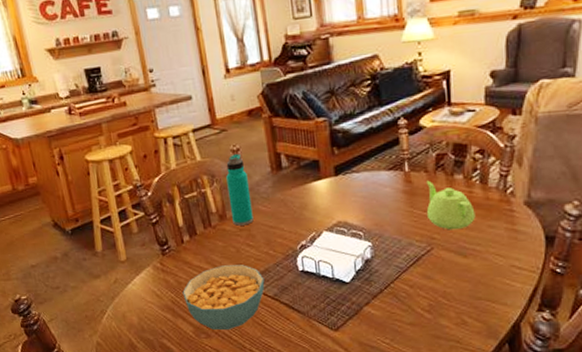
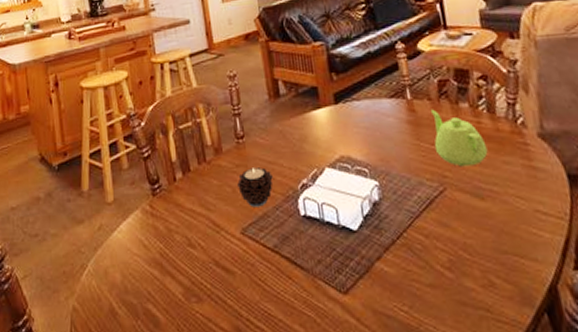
cereal bowl: present [182,265,265,330] -> none [172,208,264,291]
water bottle: present [226,153,254,226] -> none [222,79,251,161]
candle: none [241,231,275,264] -> present [237,167,274,207]

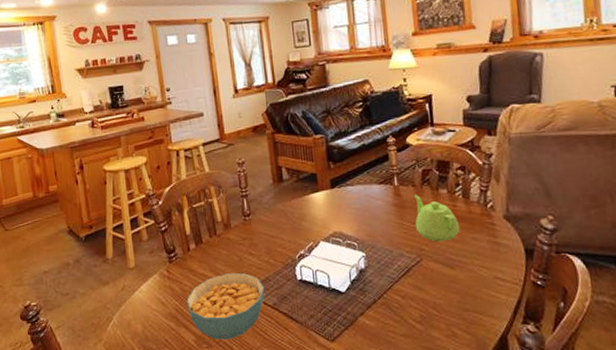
cereal bowl: none [172,208,264,291] -> present [186,273,265,339]
candle: present [237,167,274,207] -> none [244,240,275,273]

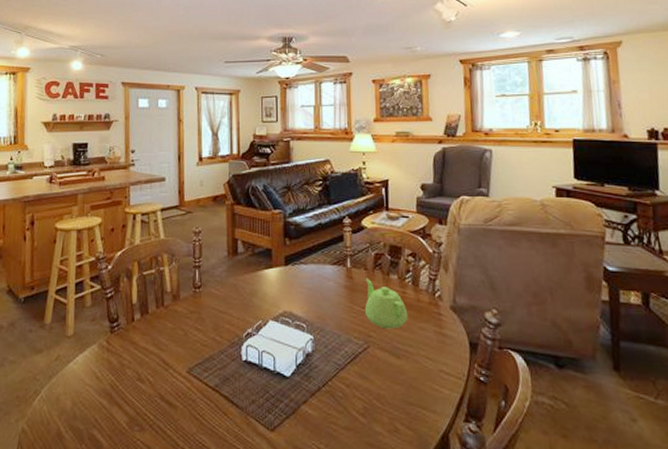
cereal bowl: present [186,273,265,339] -> none [123,349,208,422]

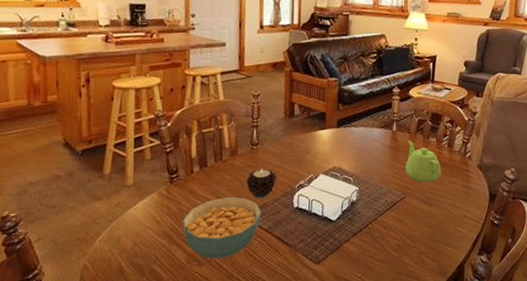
cereal bowl: none [123,349,208,422] -> present [182,197,262,258]
candle: none [190,315,222,350] -> present [246,169,277,199]

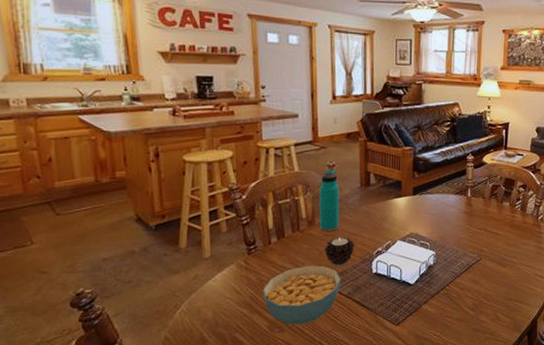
water bottle: none [242,98,263,162] -> present [319,168,340,231]
teapot: present [404,140,442,183] -> none [479,205,515,245]

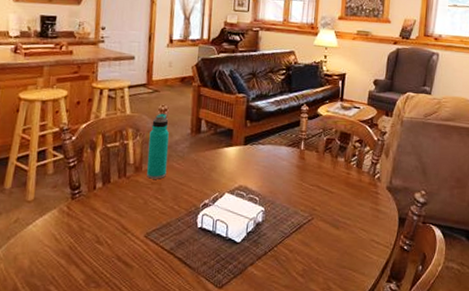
cereal bowl: present [263,266,341,324] -> none [82,215,165,280]
candle: present [325,237,355,266] -> none [149,186,181,218]

